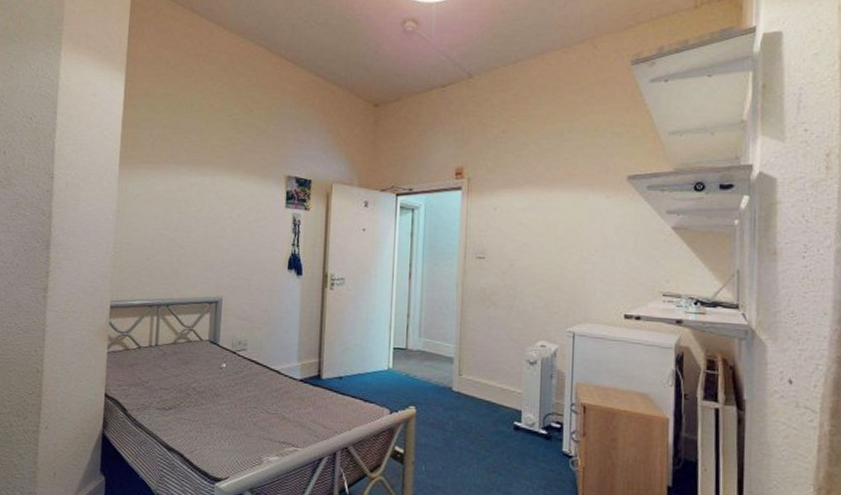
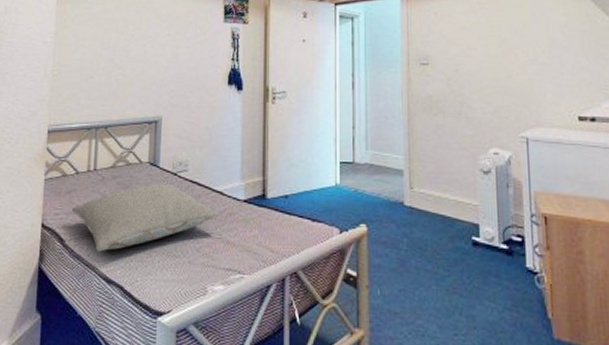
pillow: none [135,361,276,422] -> present [72,184,219,252]

